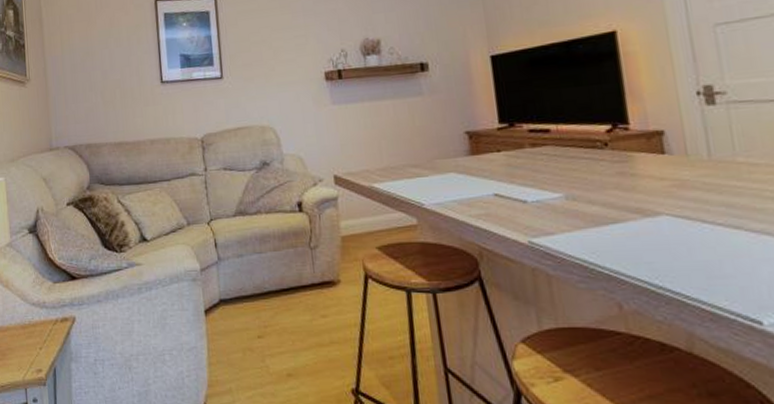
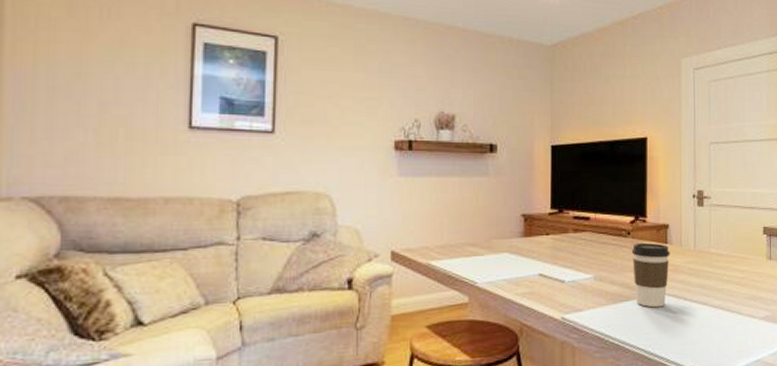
coffee cup: none [612,154,673,232] -> present [631,243,670,308]

